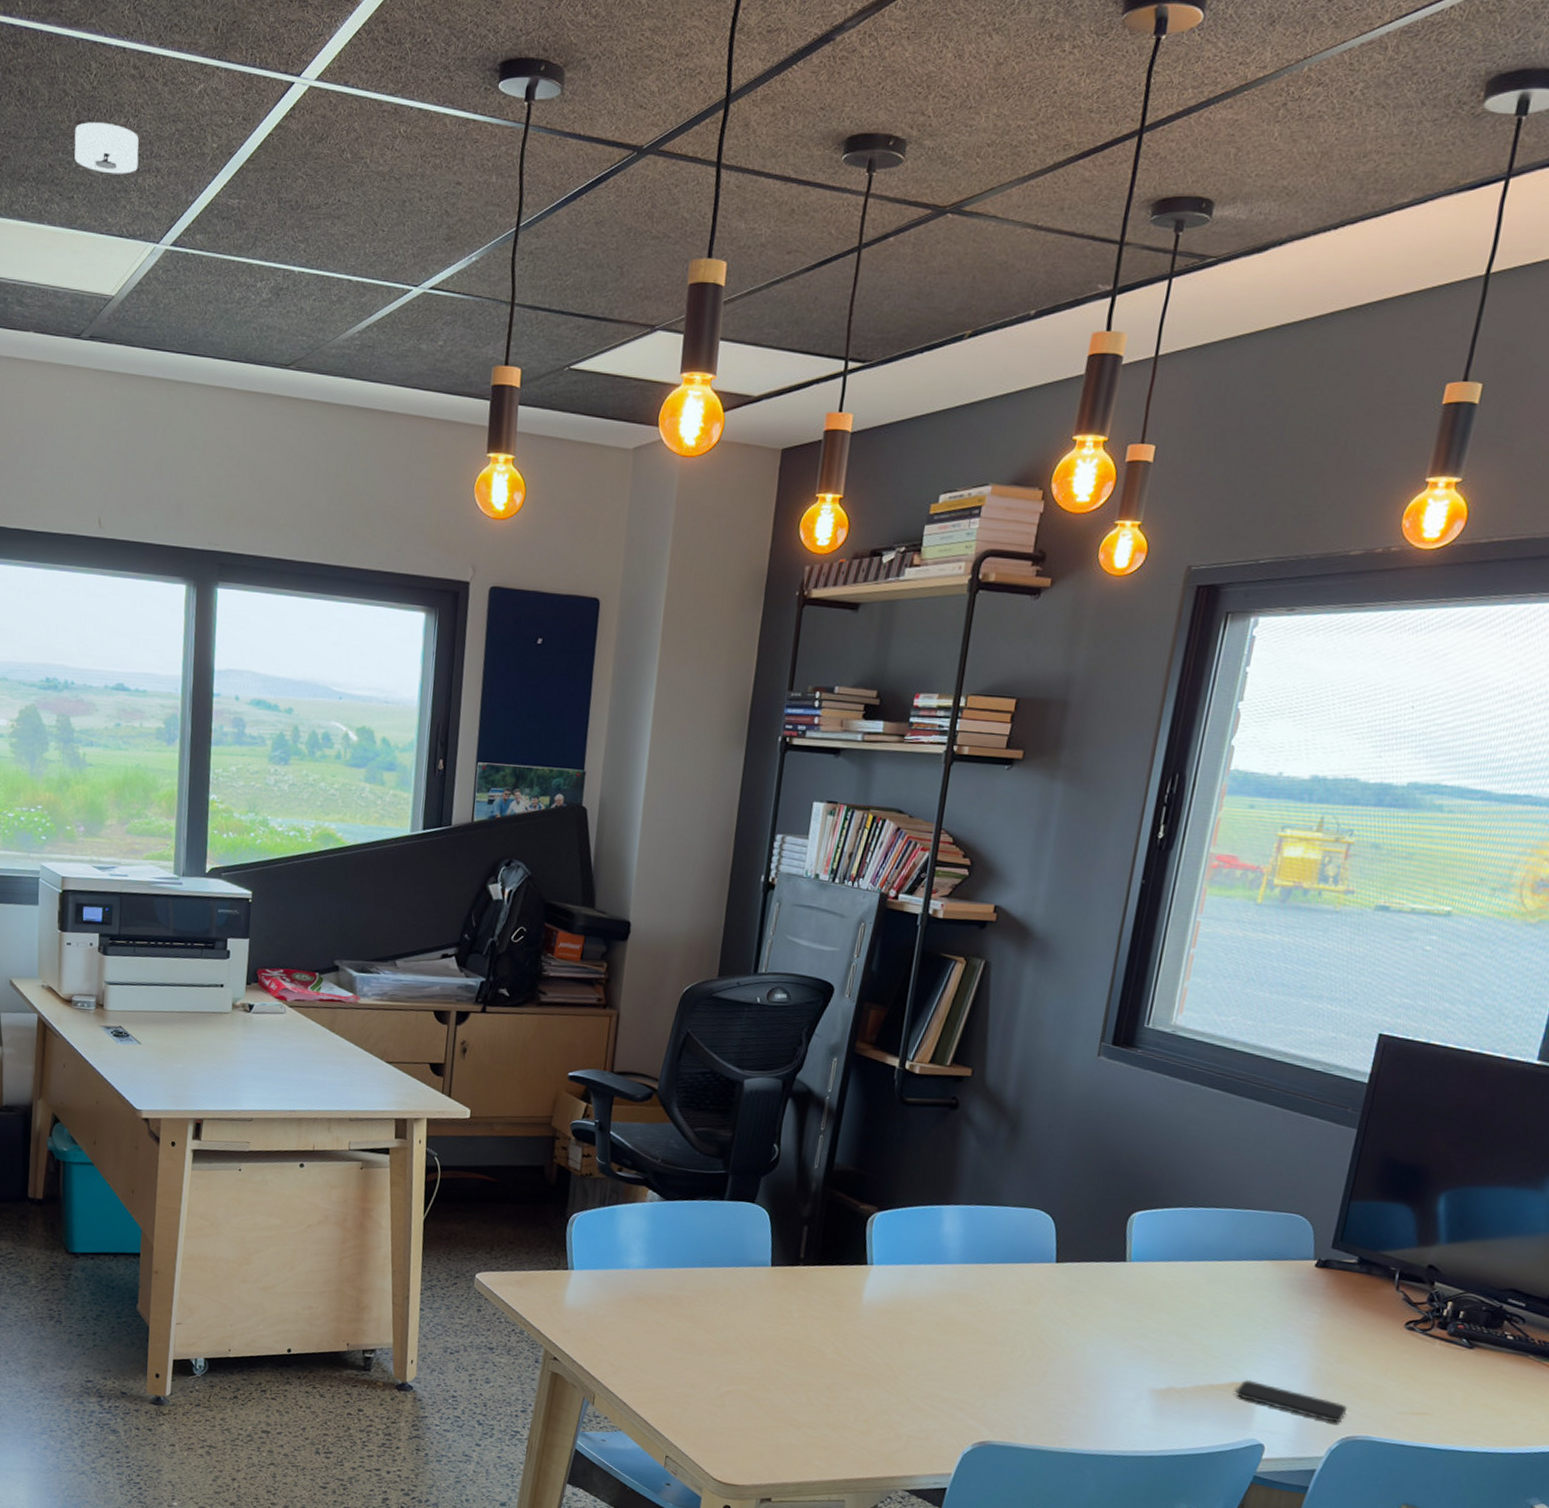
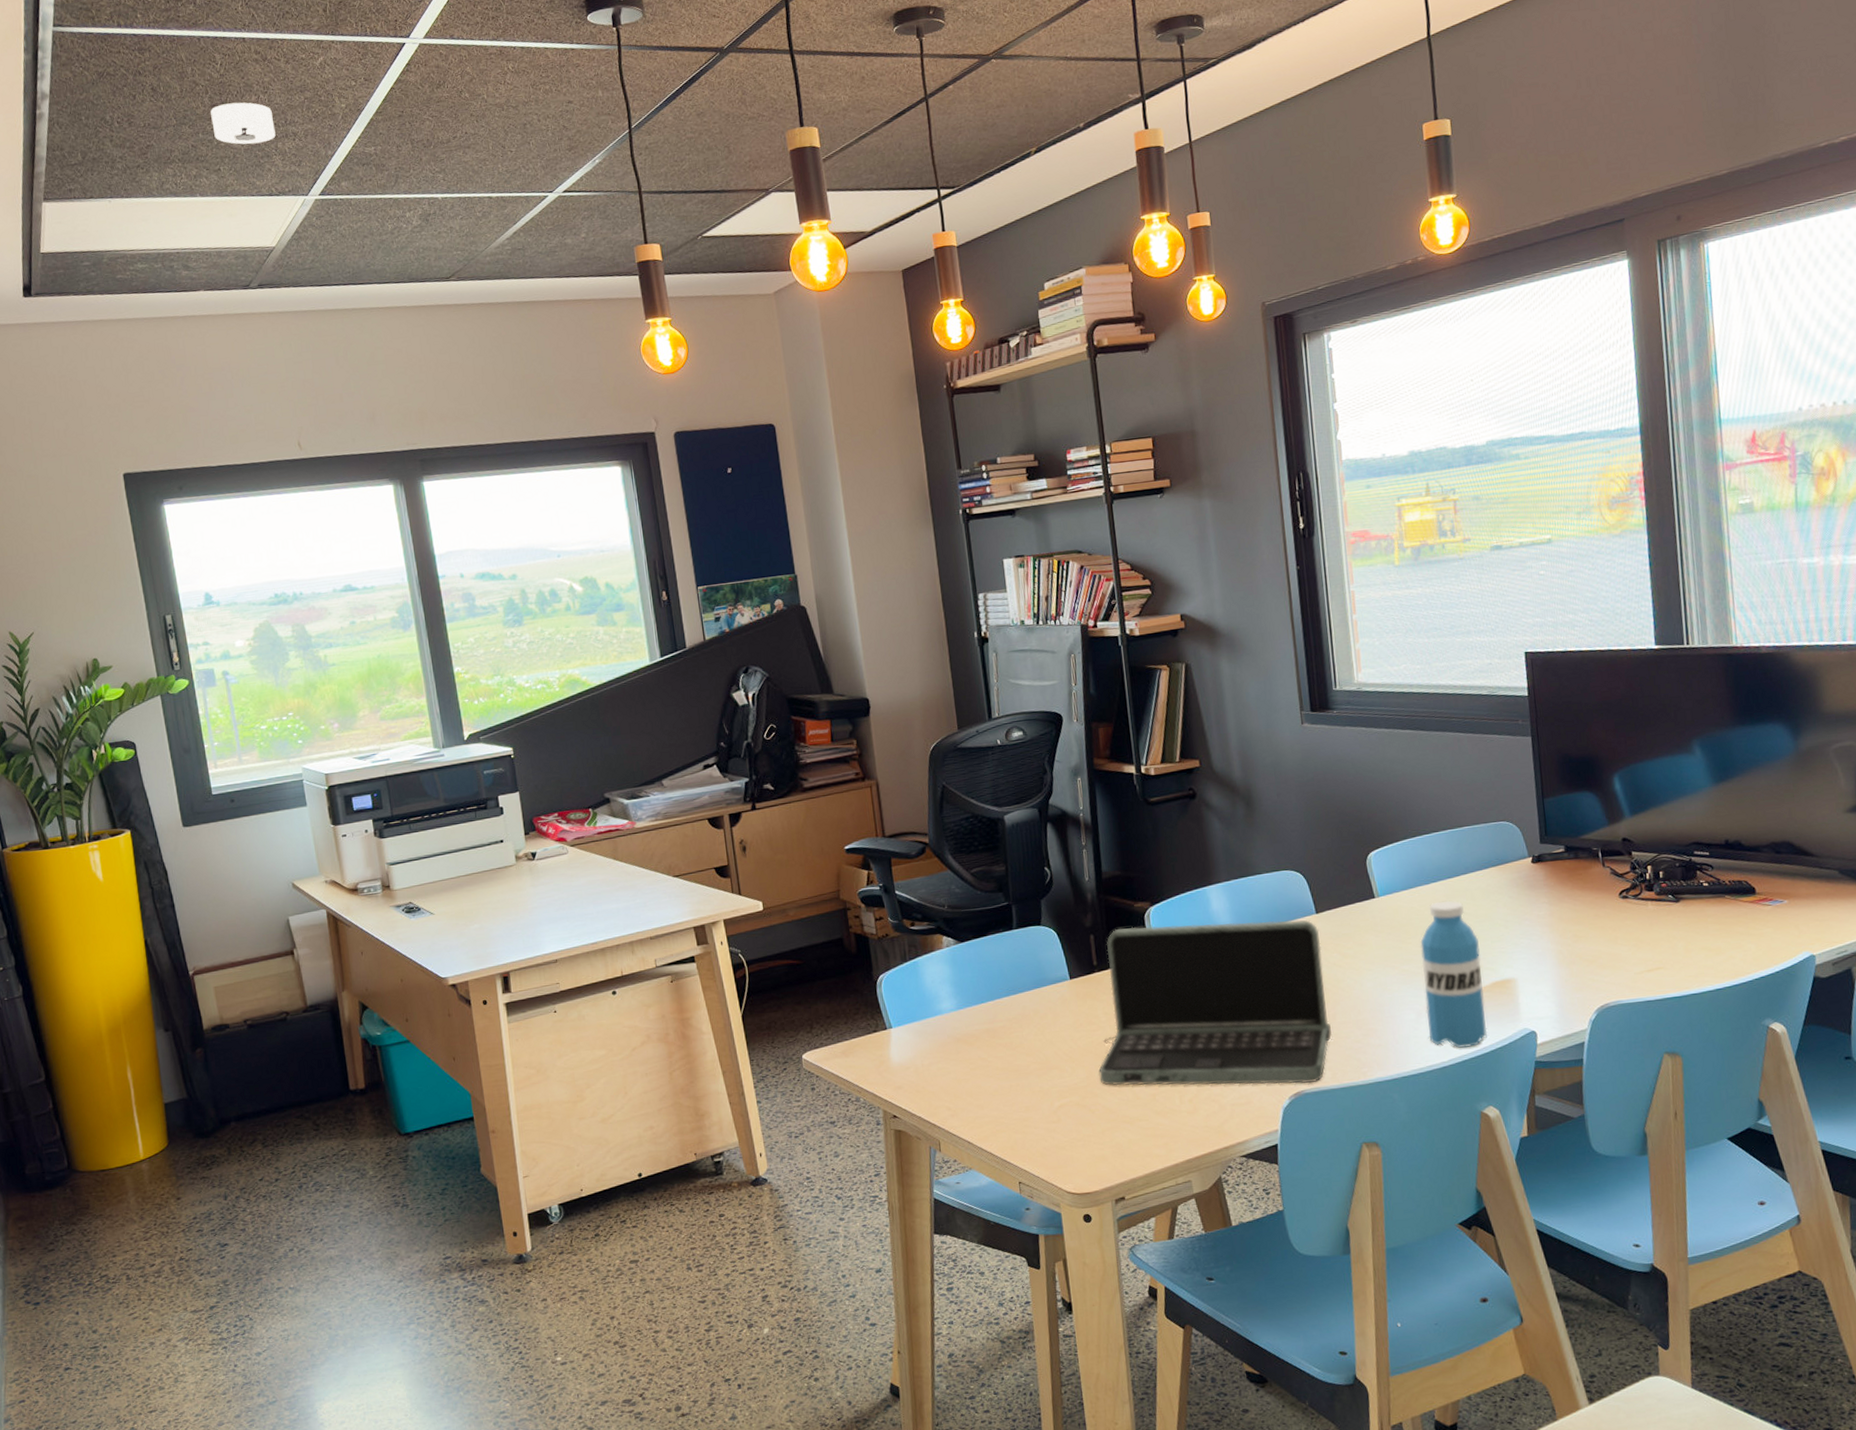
laptop: none [775,1226,1055,1436] -> present [1098,920,1332,1086]
water bottle: none [1143,1282,1229,1443] -> present [1420,901,1488,1048]
smartphone: present [1234,1379,1347,1423] -> none [1498,976,1594,996]

